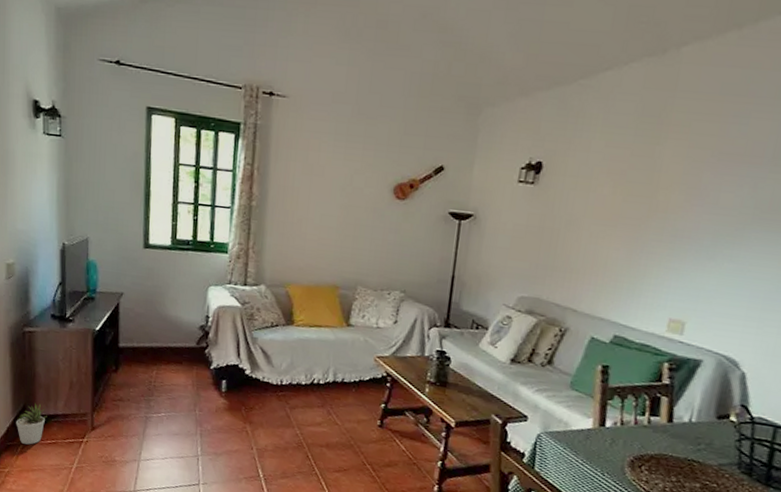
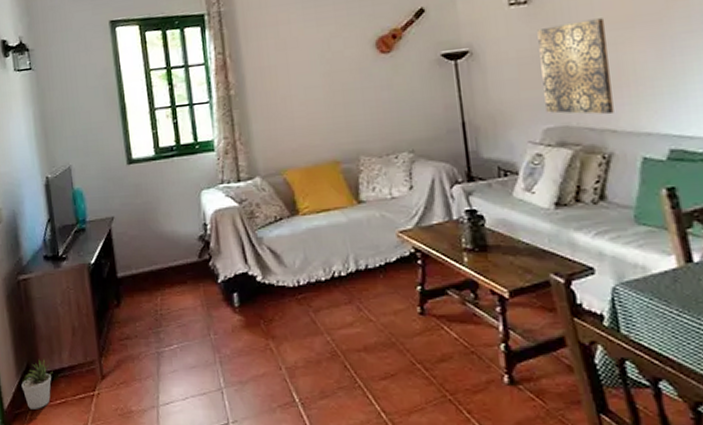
wall art: none [525,209,594,297] -> present [537,18,614,115]

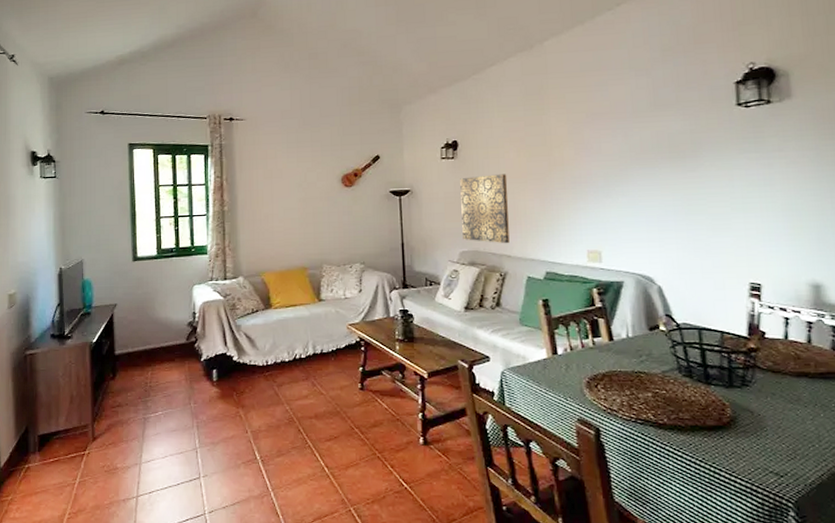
potted plant: present [21,359,53,409] -> none [19,423,49,467]

